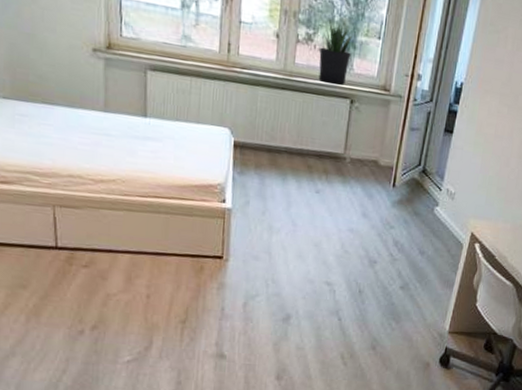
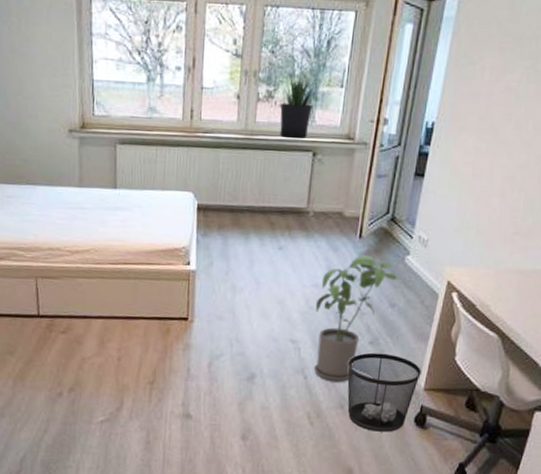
house plant: none [347,203,430,324] -> present [313,255,401,382]
waste bin: none [379,297,447,372] -> present [347,352,421,432]

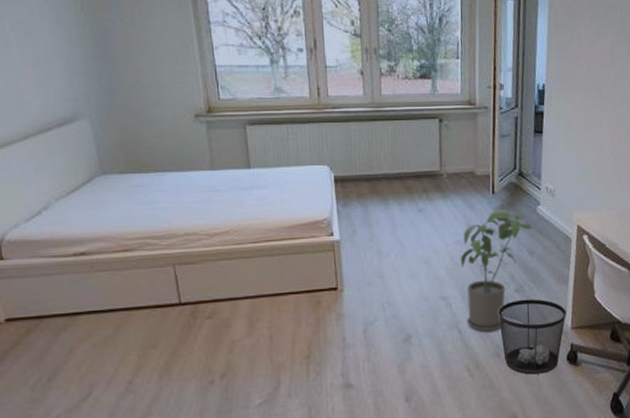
planter: present [280,74,314,140] -> none [403,49,433,108]

